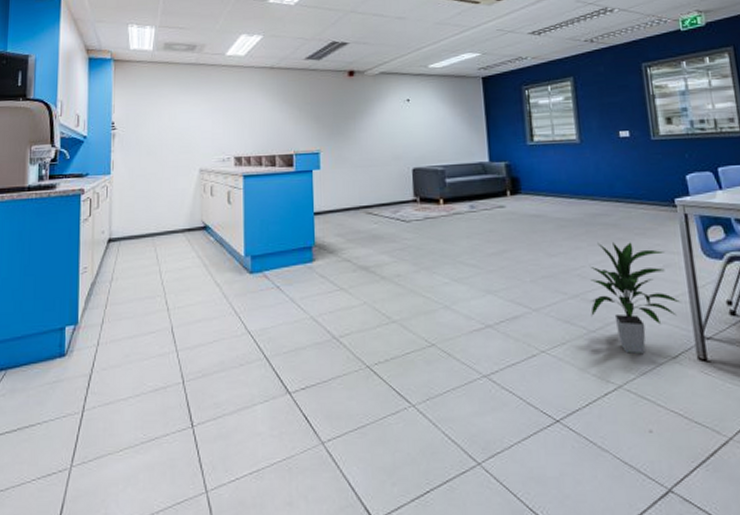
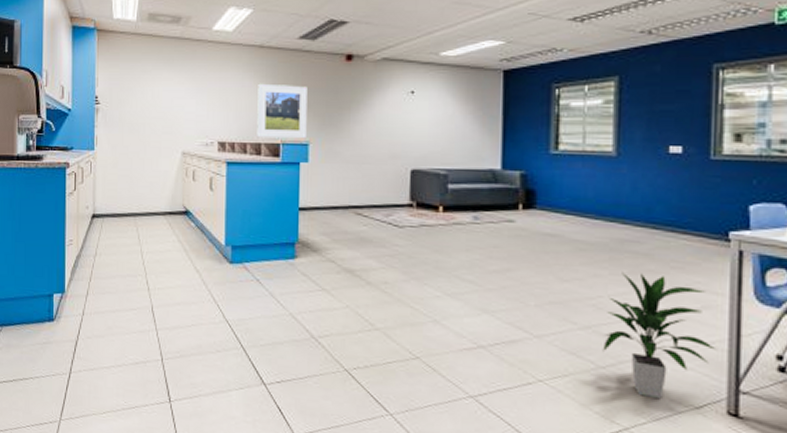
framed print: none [270,100,317,151] -> present [257,83,307,139]

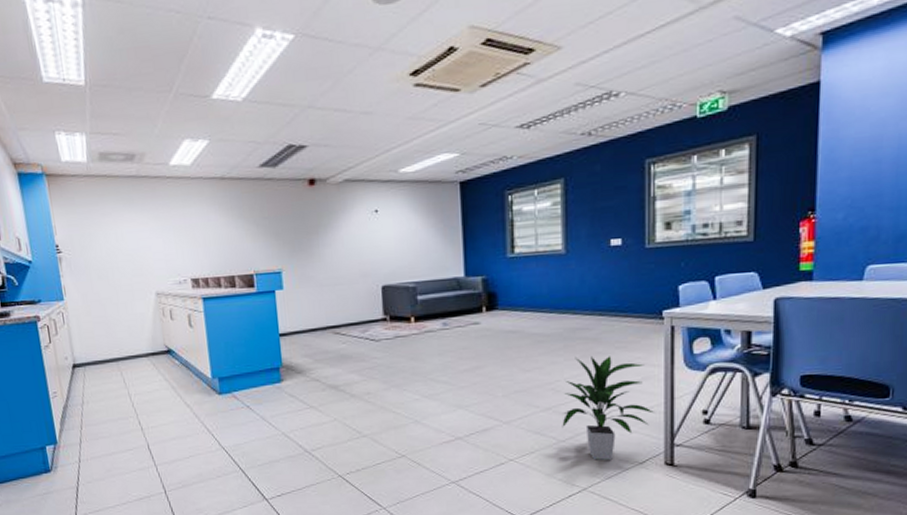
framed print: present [257,83,307,139] -> none [224,214,279,271]

